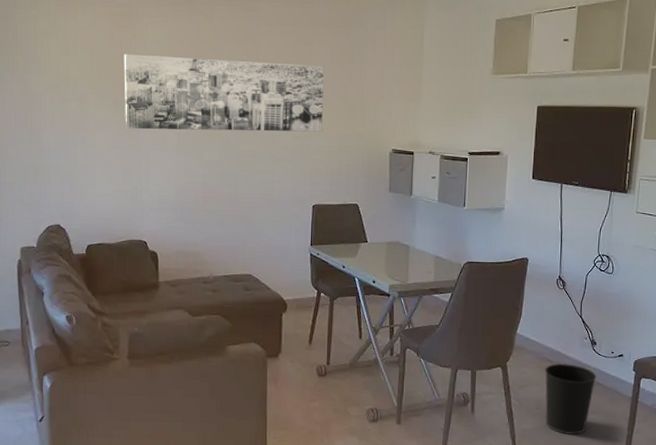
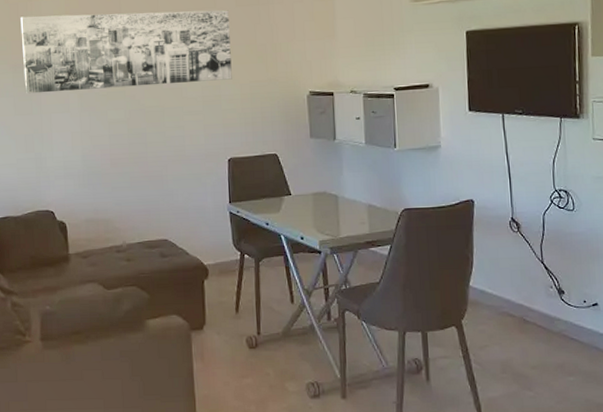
wastebasket: present [545,363,597,435] -> none [507,317,569,402]

